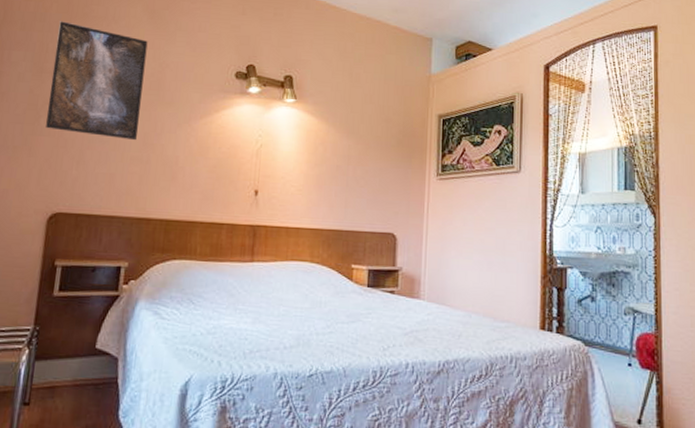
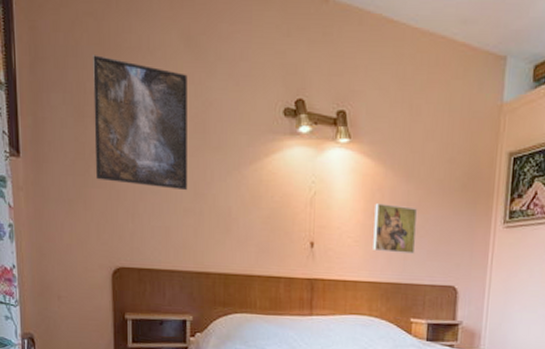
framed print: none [315,156,358,202] -> present [373,203,418,254]

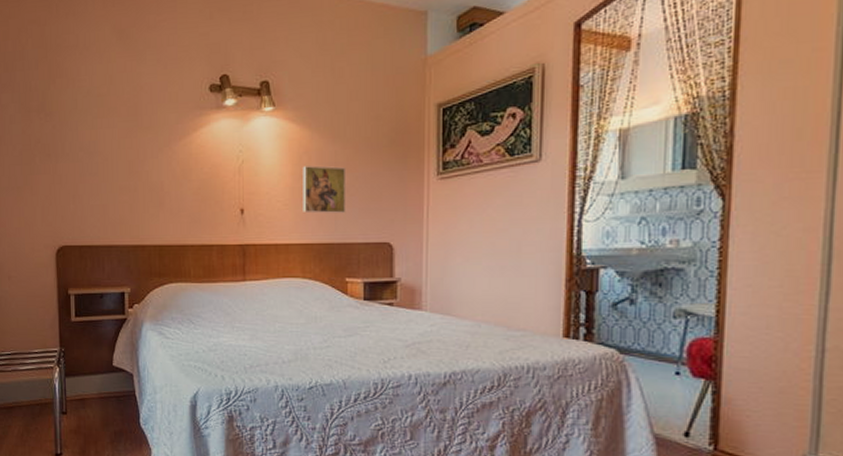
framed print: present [93,55,187,191] -> none [37,56,122,170]

